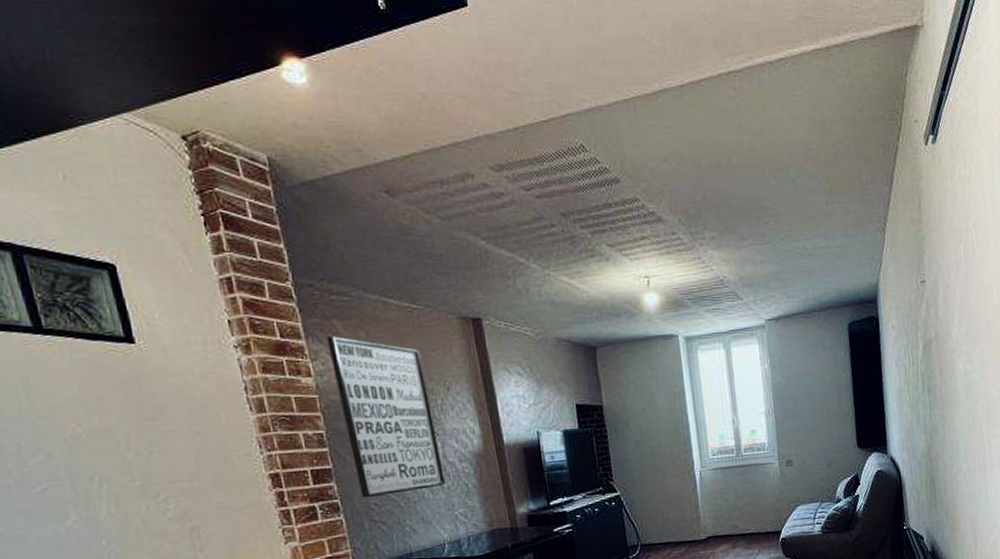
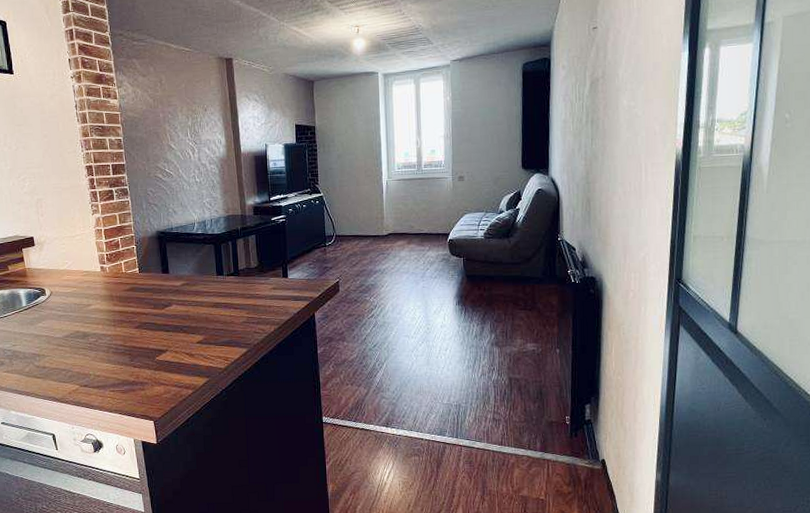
wall art: present [326,336,445,499] -> none [128,71,198,187]

